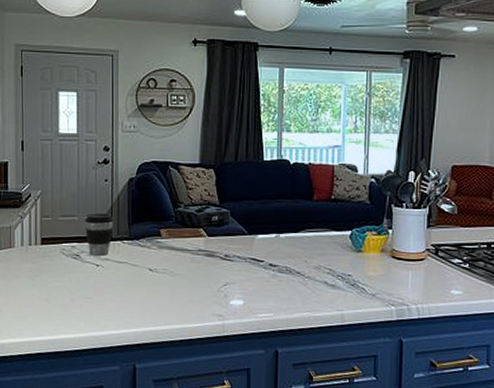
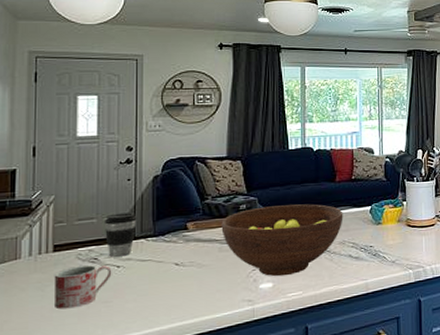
mug: none [42,260,92,300] -> present [54,265,112,310]
fruit bowl: none [193,220,320,295] -> present [221,204,343,277]

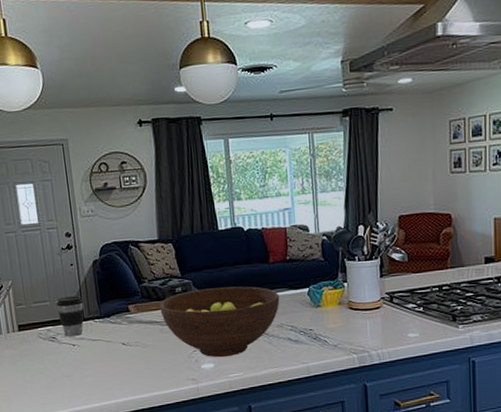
mug: present [54,265,112,310] -> none [22,343,70,381]

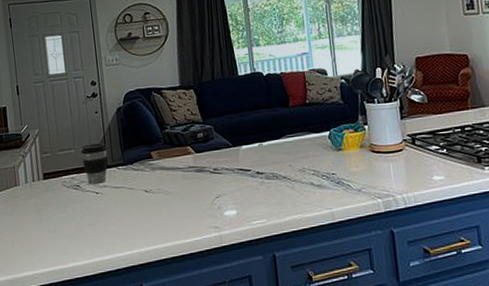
fruit bowl: present [159,286,280,358] -> none [182,130,301,204]

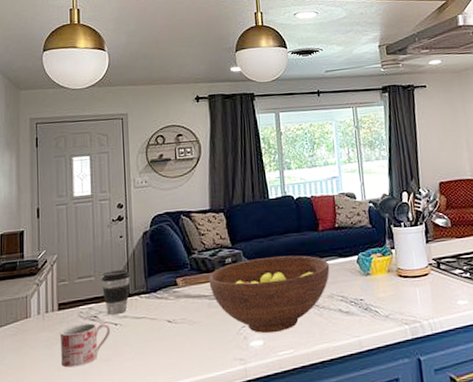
mug: none [47,191,93,231] -> present [60,323,111,368]
fruit bowl: none [182,130,301,204] -> present [209,255,330,334]

